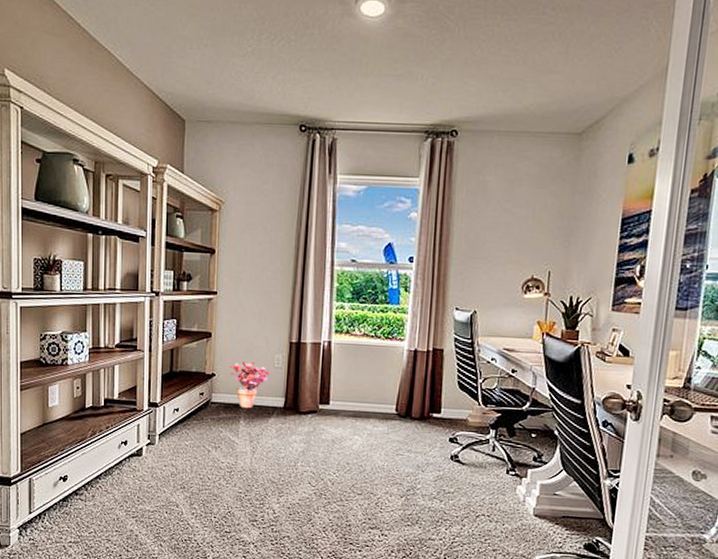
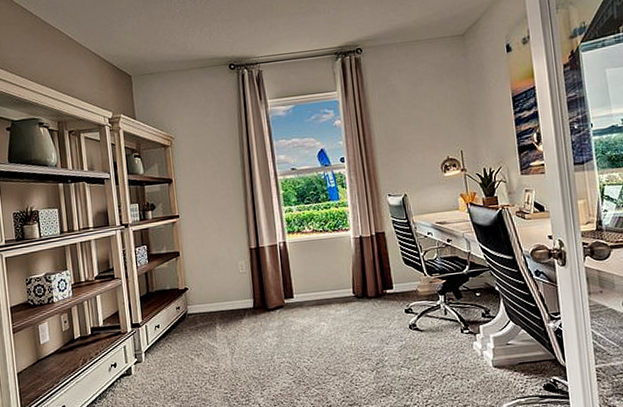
potted plant: present [228,361,270,409] -> none [198,270,236,315]

